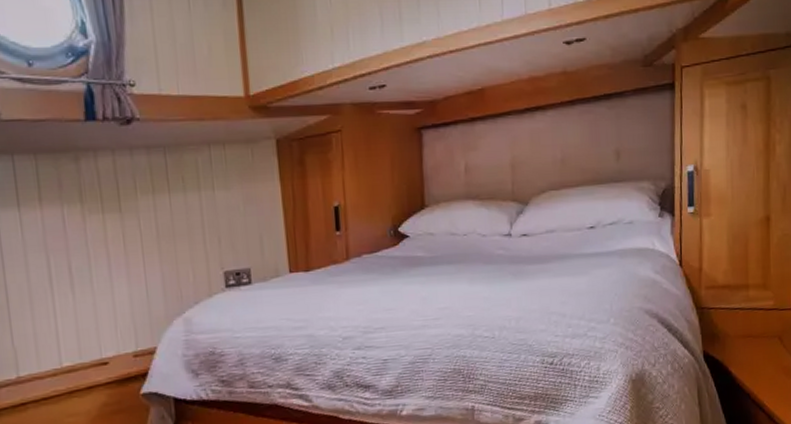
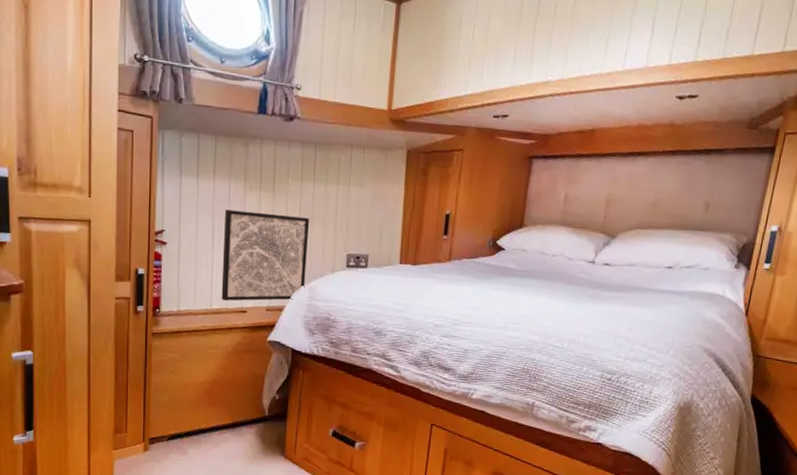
wall art: none [61,236,178,354] -> present [221,209,310,301]

